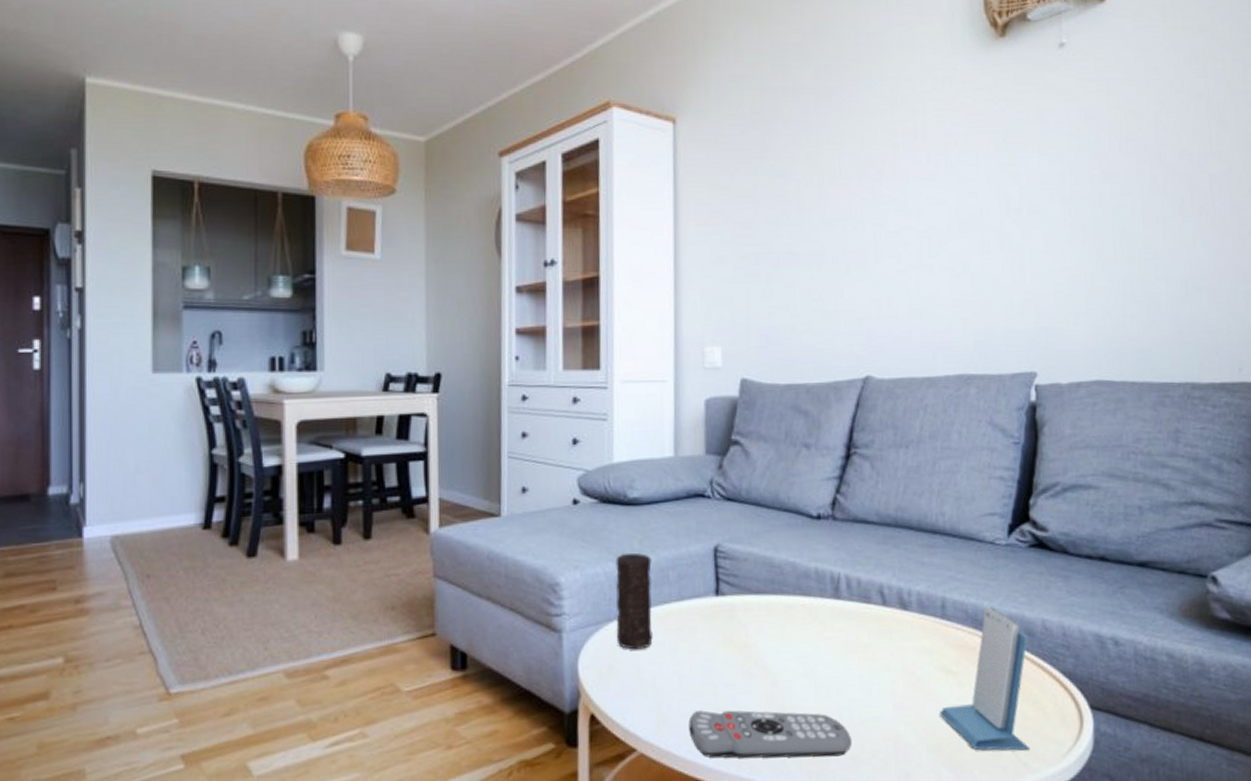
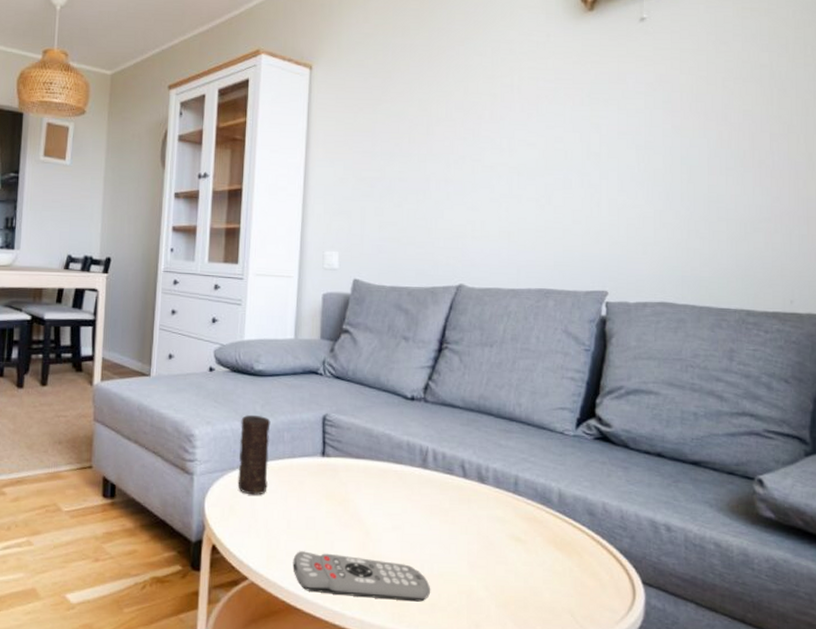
smartphone: present [940,607,1029,751] -> none [508,488,589,614]

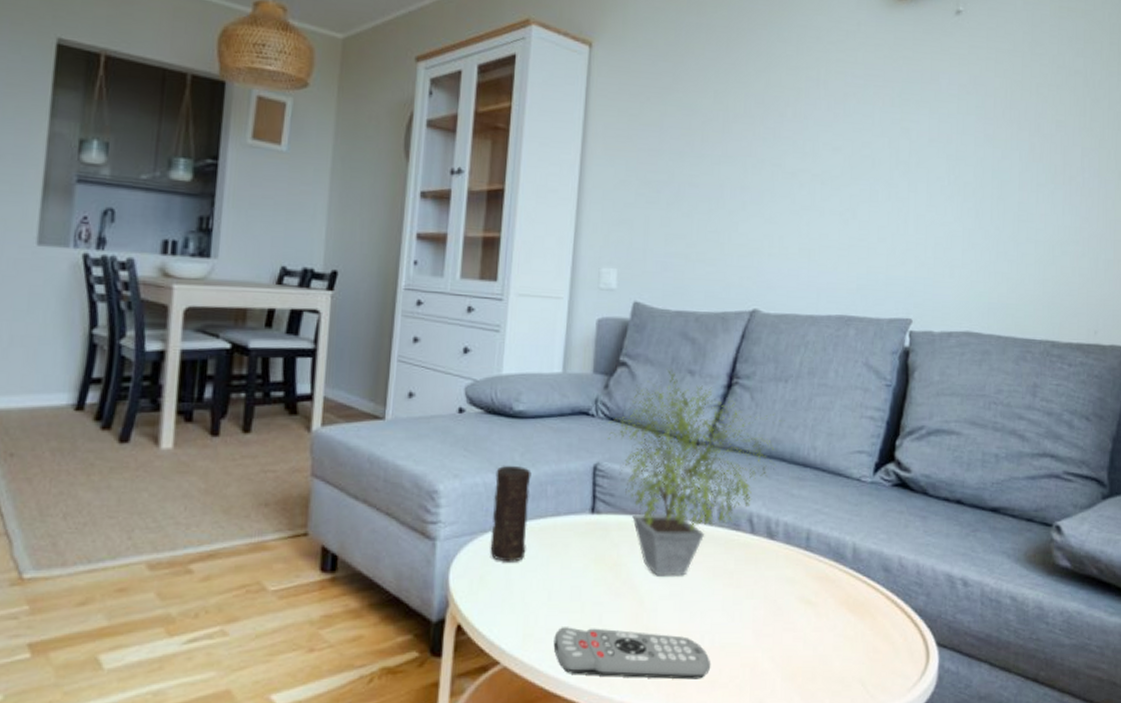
potted plant: none [334,335,488,512] -> present [607,369,781,576]

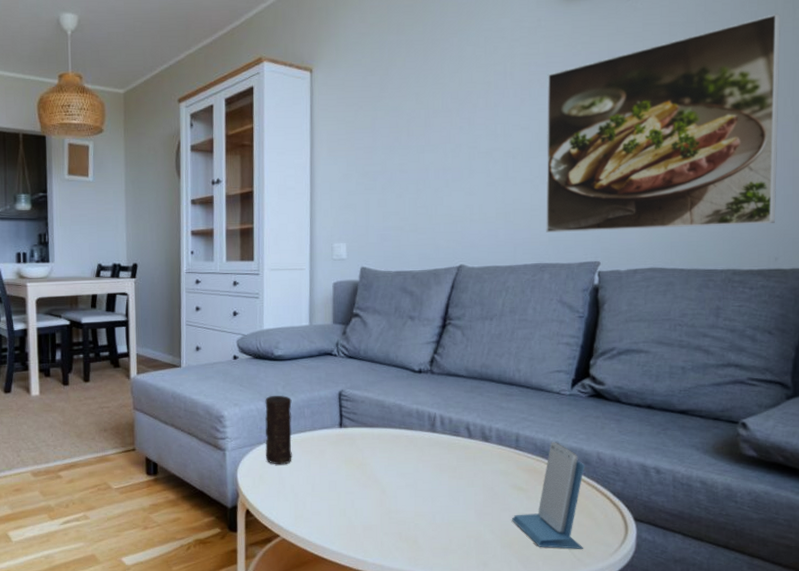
remote control: present [553,627,710,680] -> none [318,510,442,547]
potted plant: present [607,369,781,576] -> none [348,316,489,472]
smartphone: none [796,542,884,683] -> present [512,442,584,549]
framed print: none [854,55,1106,291] -> present [546,14,780,232]

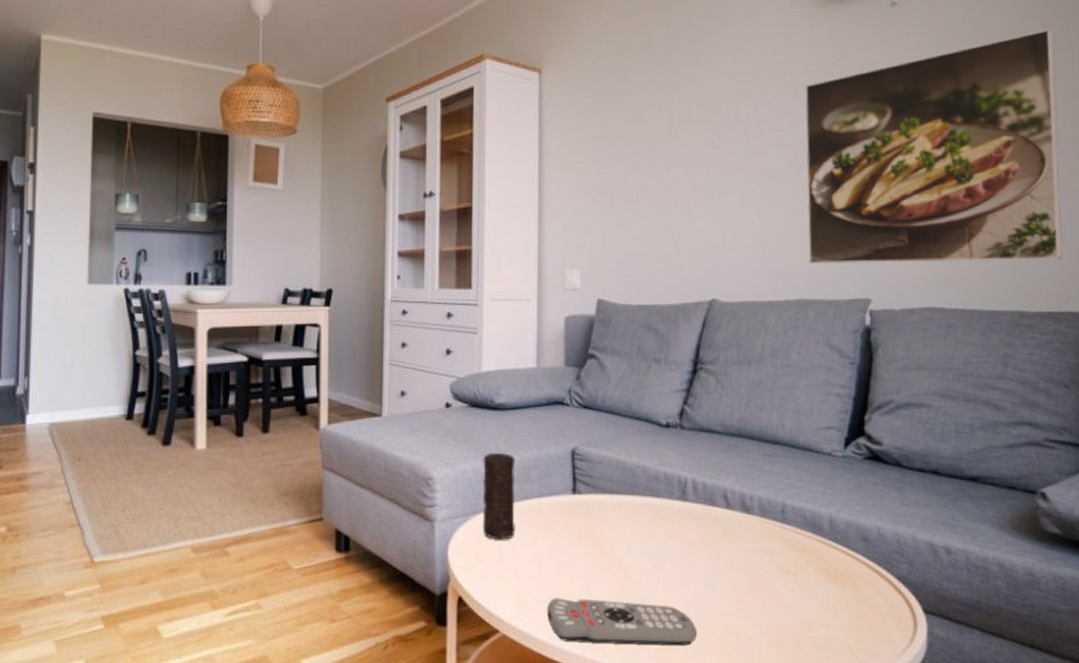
remote control: none [318,510,442,547] -> present [547,598,697,646]
smartphone: present [512,442,584,549] -> none [780,514,865,649]

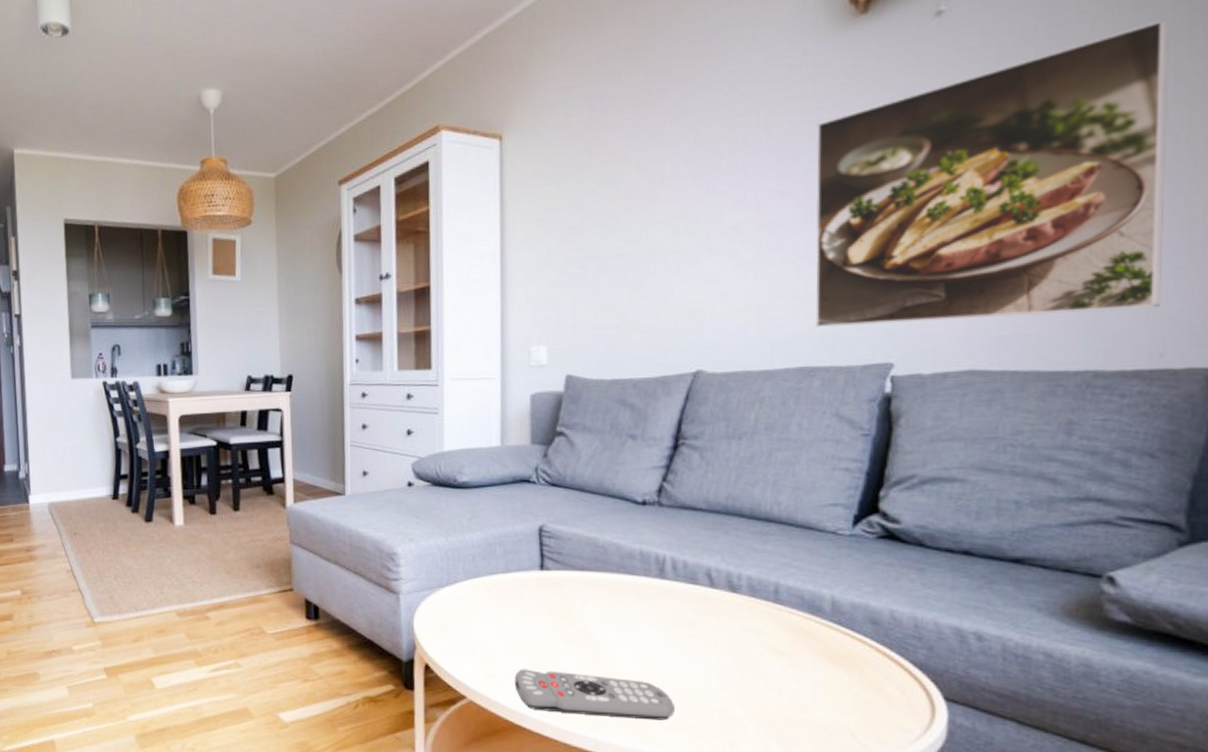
candle: present [482,452,516,540] -> none [447,529,481,613]

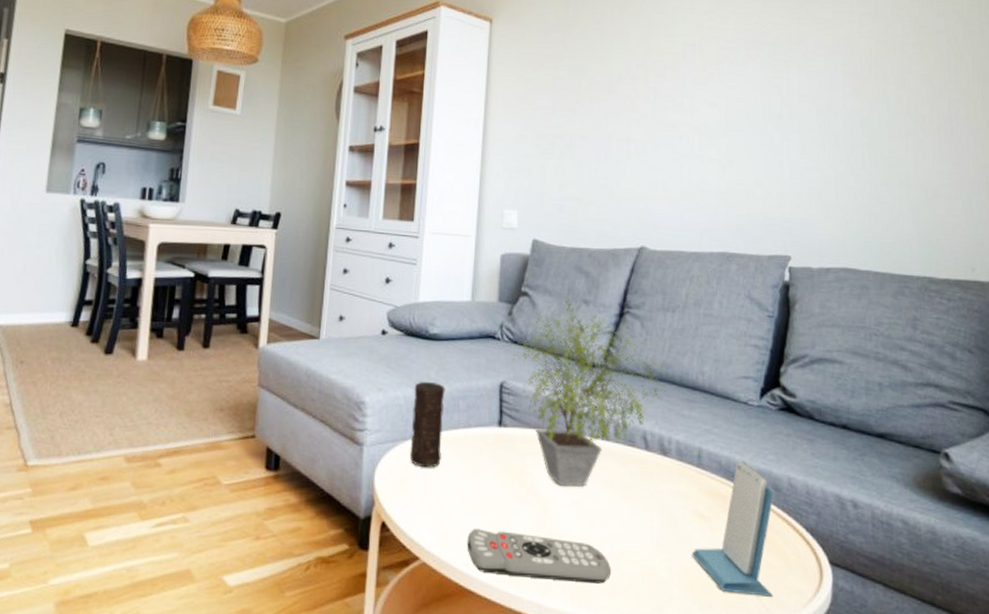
candle: none [447,529,481,613] -> present [410,381,445,468]
potted plant: none [550,435,737,626] -> present [512,298,670,487]
smartphone: none [770,595,872,733] -> present [692,461,774,597]
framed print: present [815,20,1169,327] -> none [734,15,971,231]

